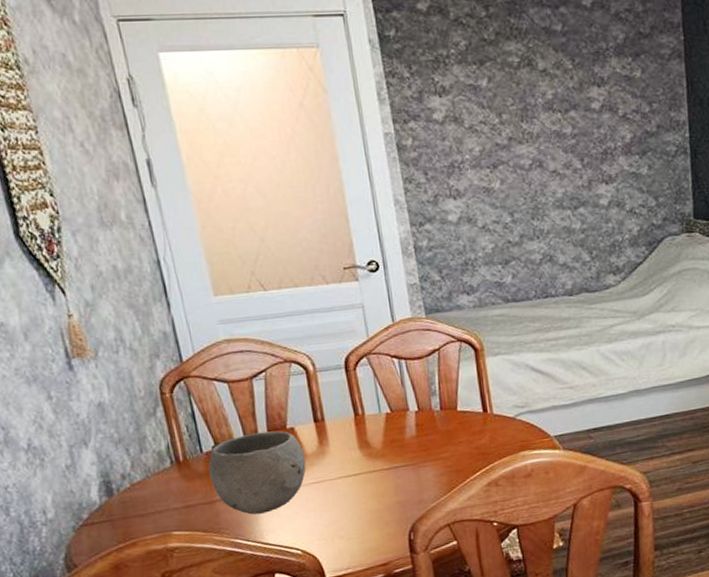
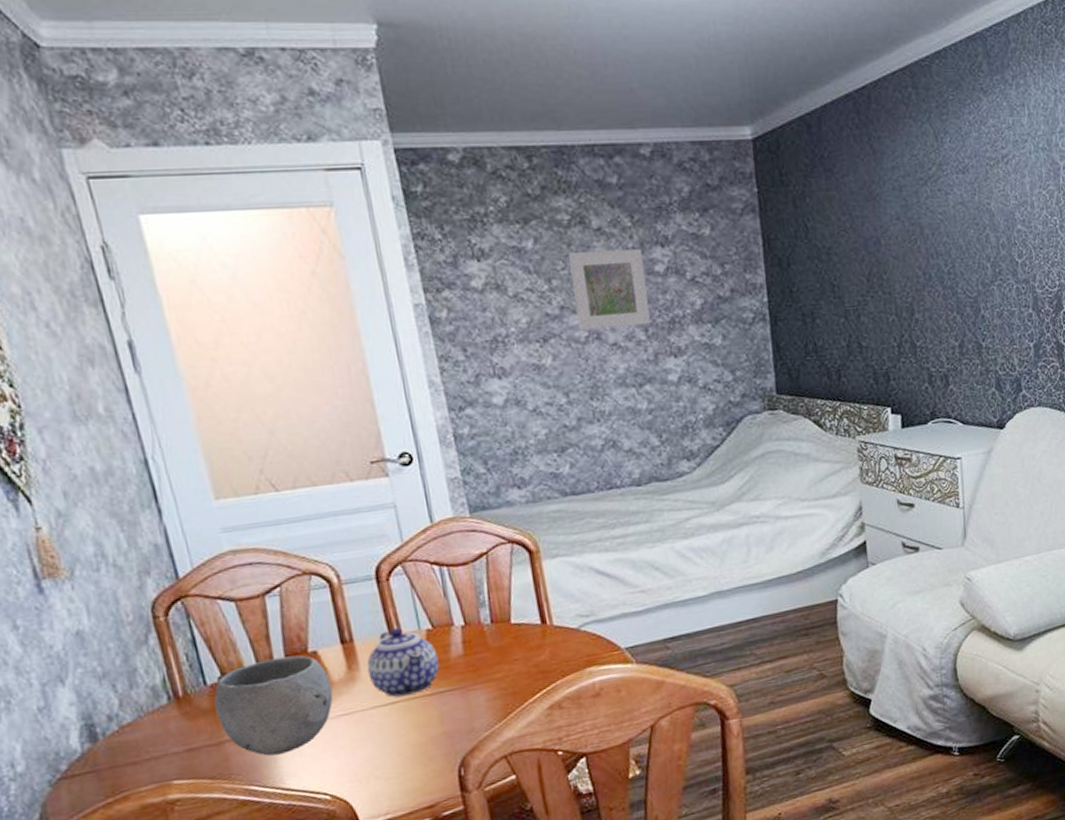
teapot: none [335,410,396,470] -> present [366,627,440,698]
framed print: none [516,89,586,159] -> present [568,249,650,331]

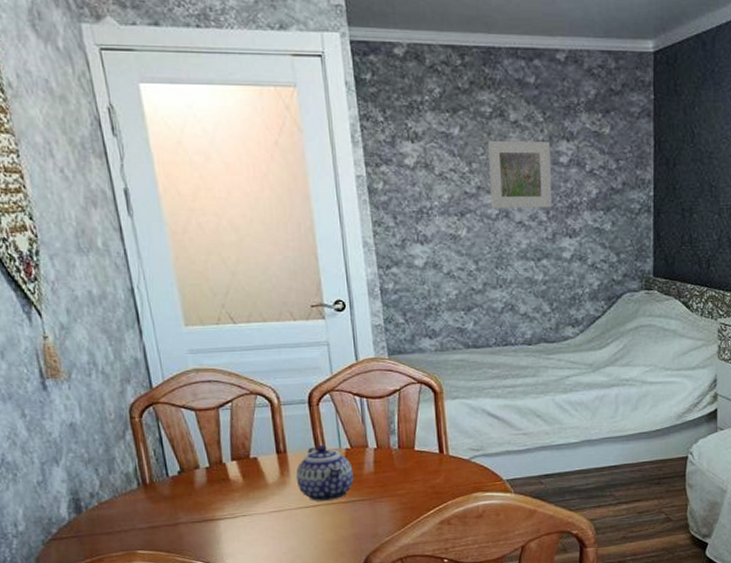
bowl: present [214,655,333,756] -> none [173,459,267,539]

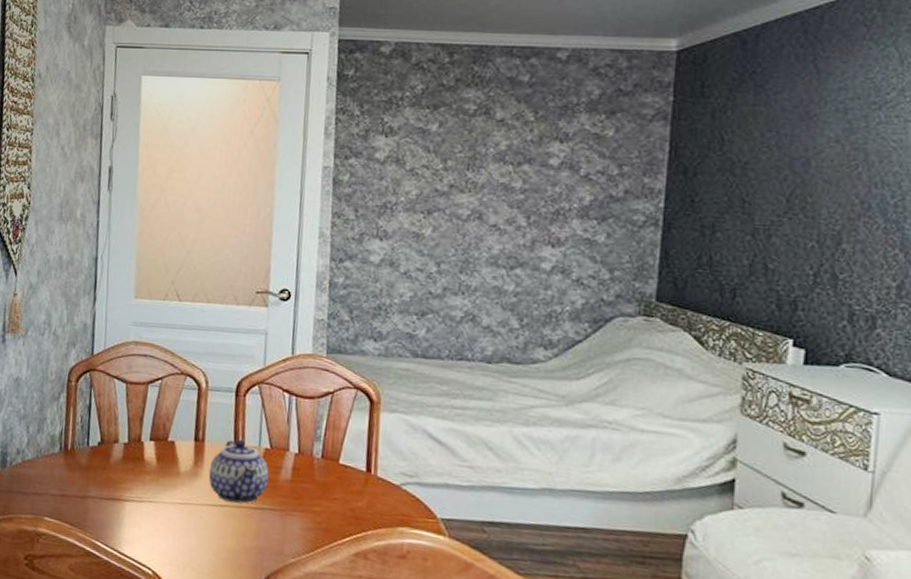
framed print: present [487,141,552,209] -> none [463,139,539,212]

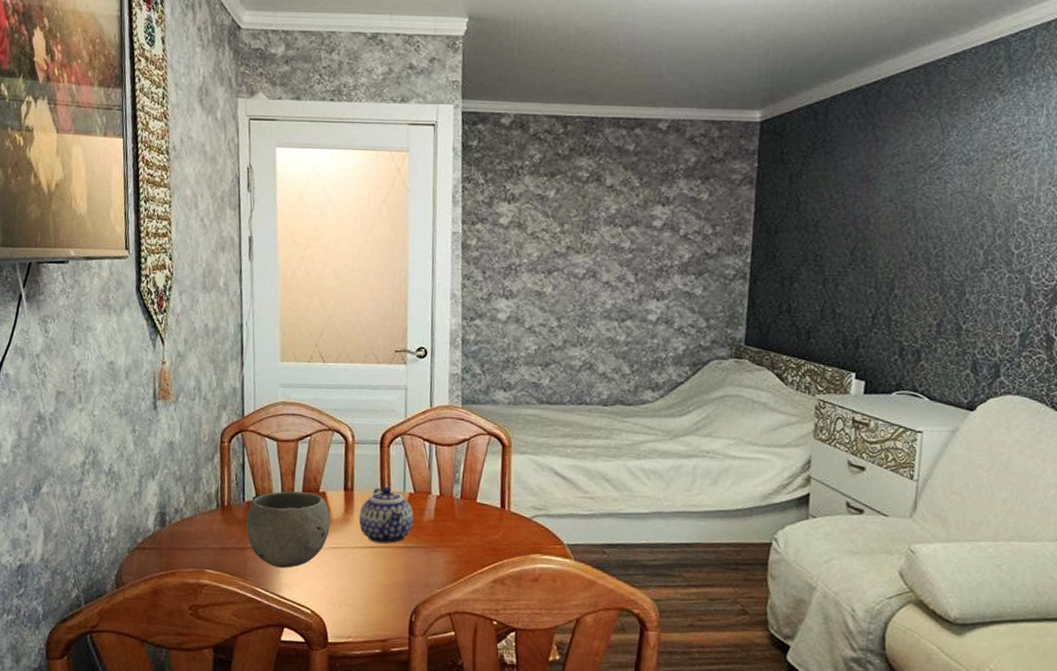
bowl: none [88,437,179,522] -> present [246,491,331,568]

